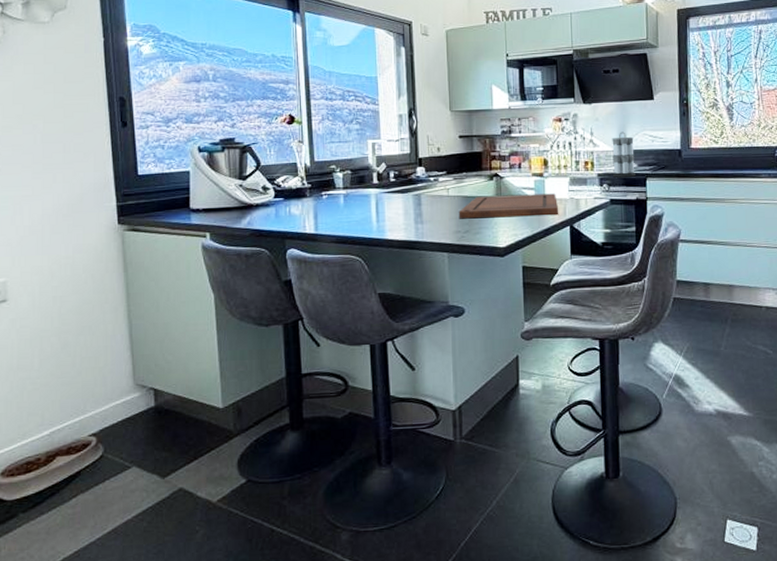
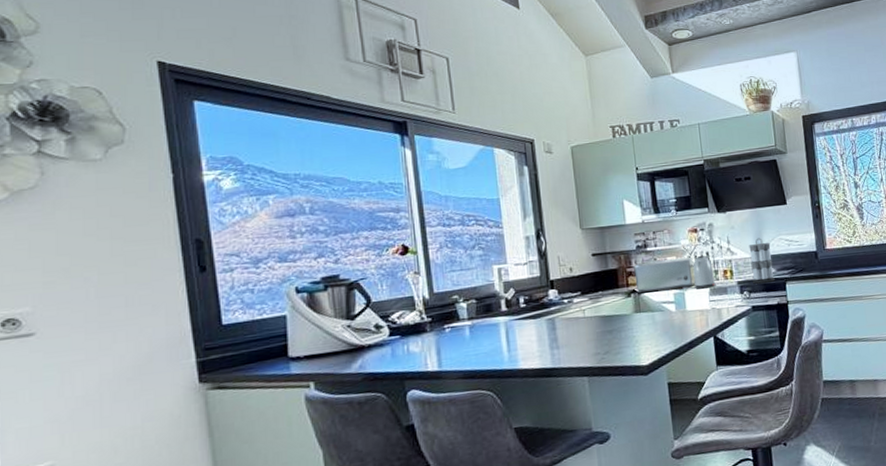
cutting board: present [458,193,558,219] -> none [596,305,700,340]
toaster: none [498,145,556,178] -> present [634,256,696,294]
kettle: none [555,145,575,178] -> present [693,255,715,290]

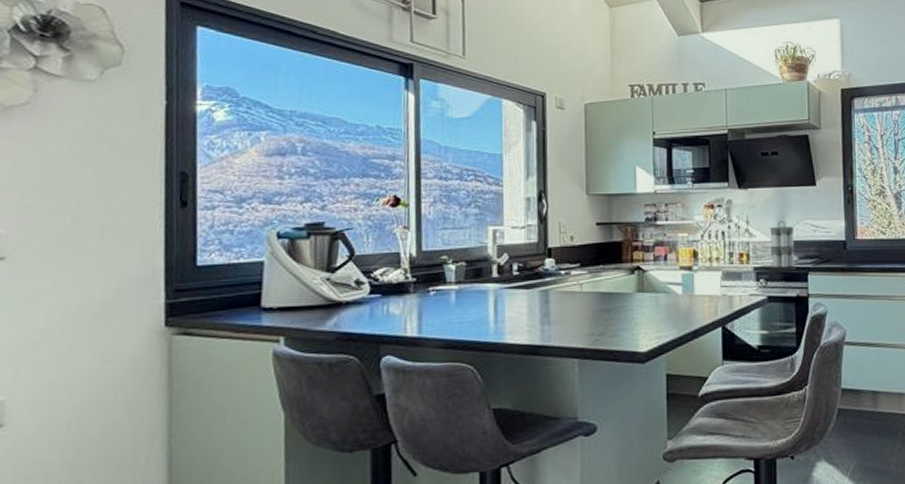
toaster: present [634,256,696,294] -> none [640,234,707,271]
kettle: present [693,255,715,290] -> none [706,234,728,272]

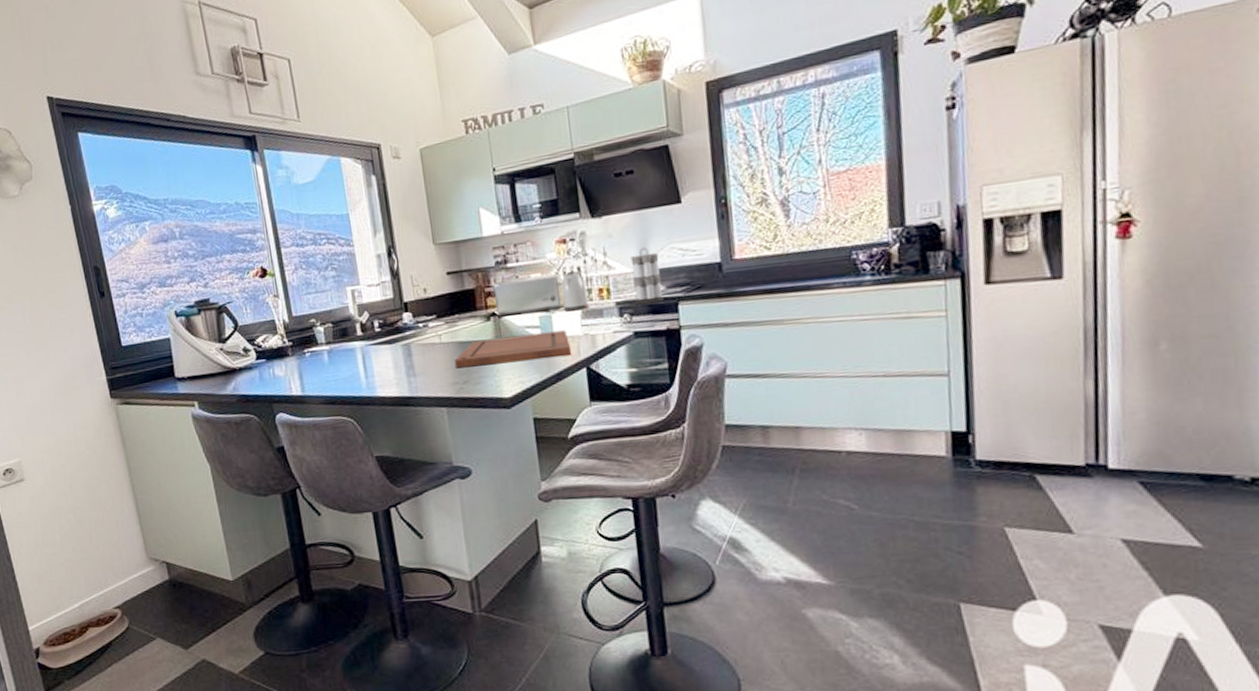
cutting board: none [593,289,708,319] -> present [454,330,571,369]
toaster: none [640,234,707,271] -> present [493,272,565,317]
kettle: none [706,234,728,272] -> present [561,270,588,312]

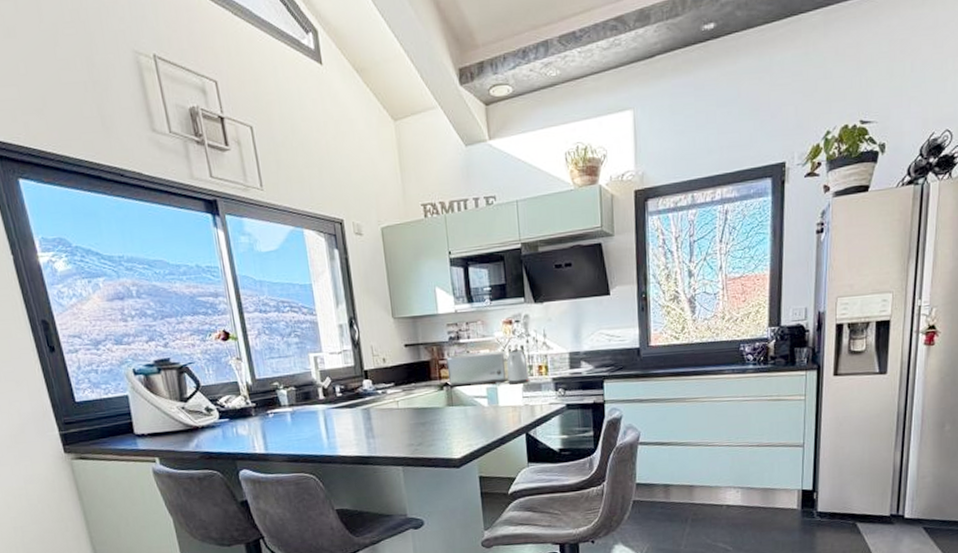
cutting board: present [454,330,571,369] -> none [410,400,513,432]
spice rack: present [630,247,664,305] -> none [566,332,592,381]

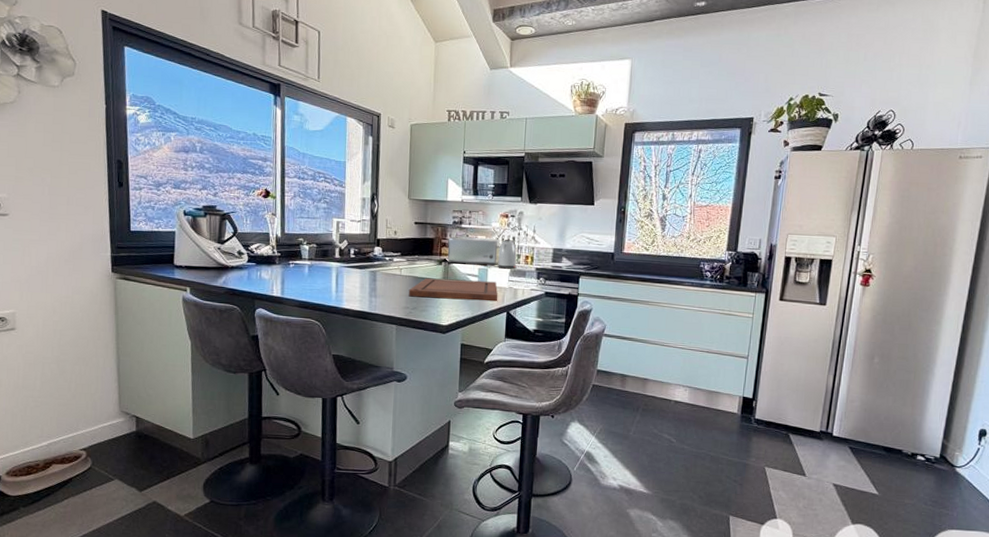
cutting board: none [410,400,513,432] -> present [408,278,498,302]

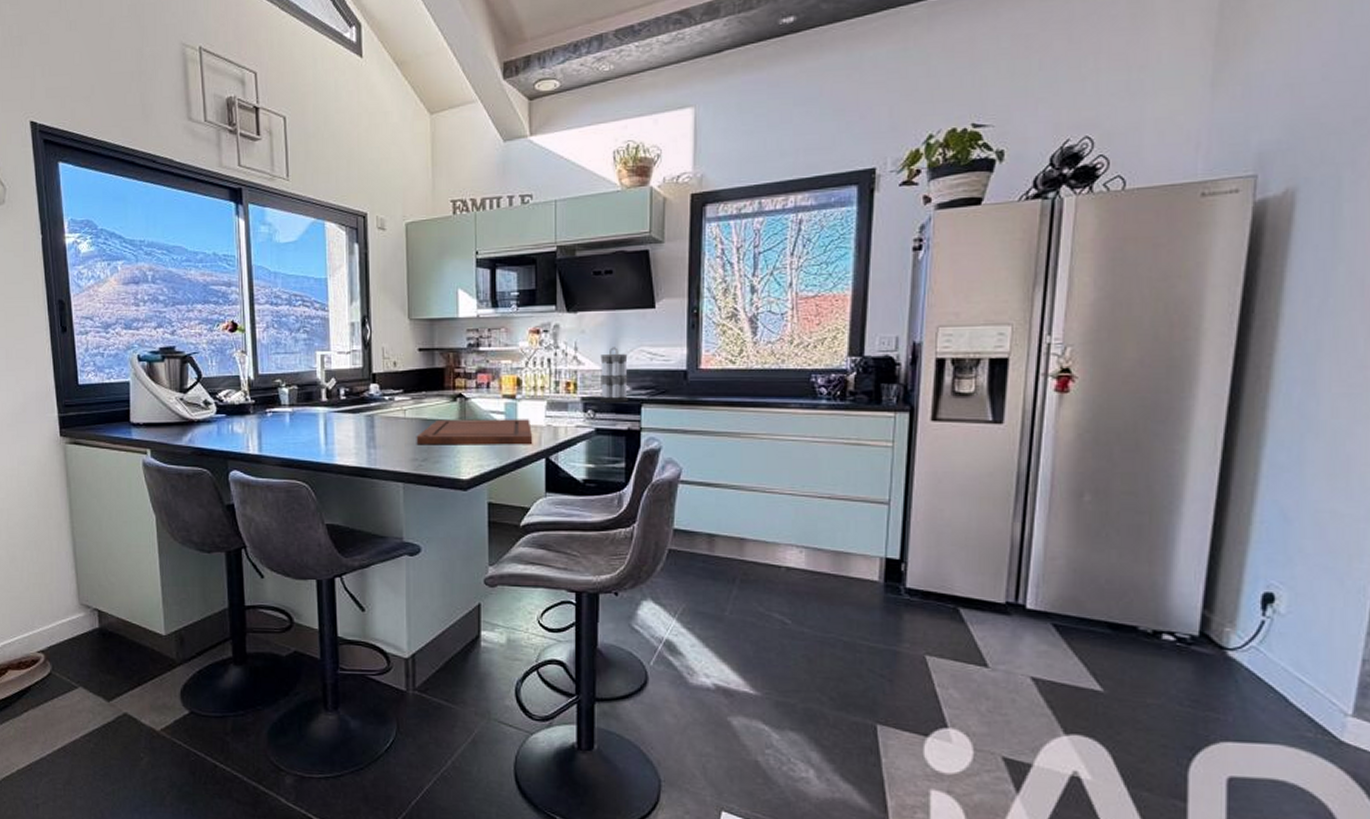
toaster: present [447,237,500,266] -> none [463,362,532,399]
kettle: present [498,239,517,269] -> none [530,361,554,401]
spice rack: none [550,232,572,274] -> present [600,347,628,402]

